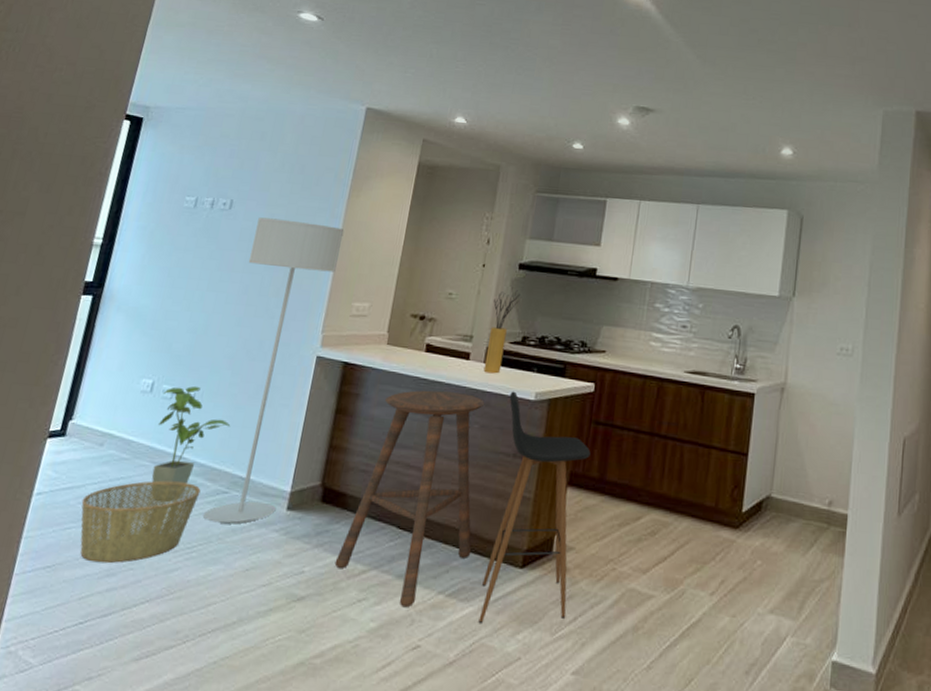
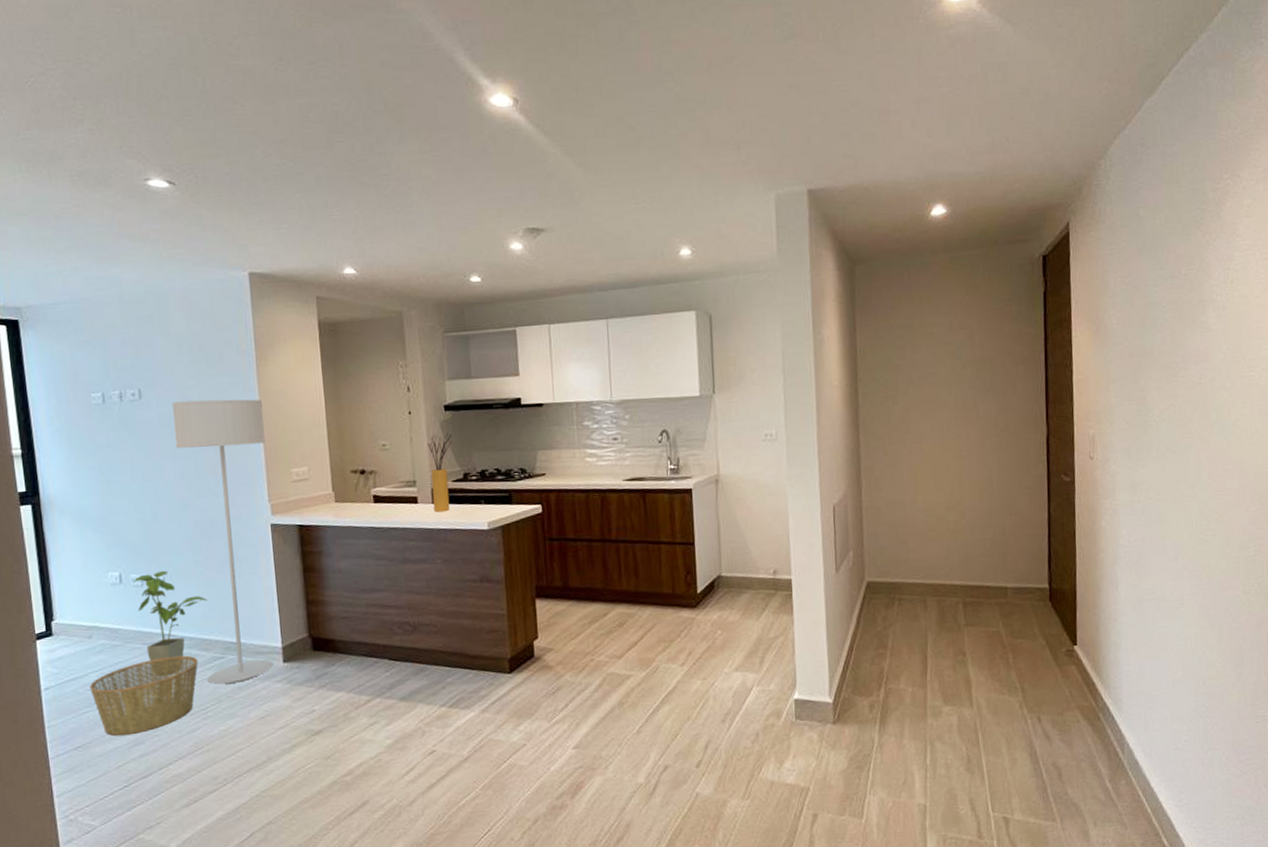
bar stool: present [334,390,485,608] -> none [340,534,462,723]
bar stool: present [478,391,591,624] -> none [464,524,558,725]

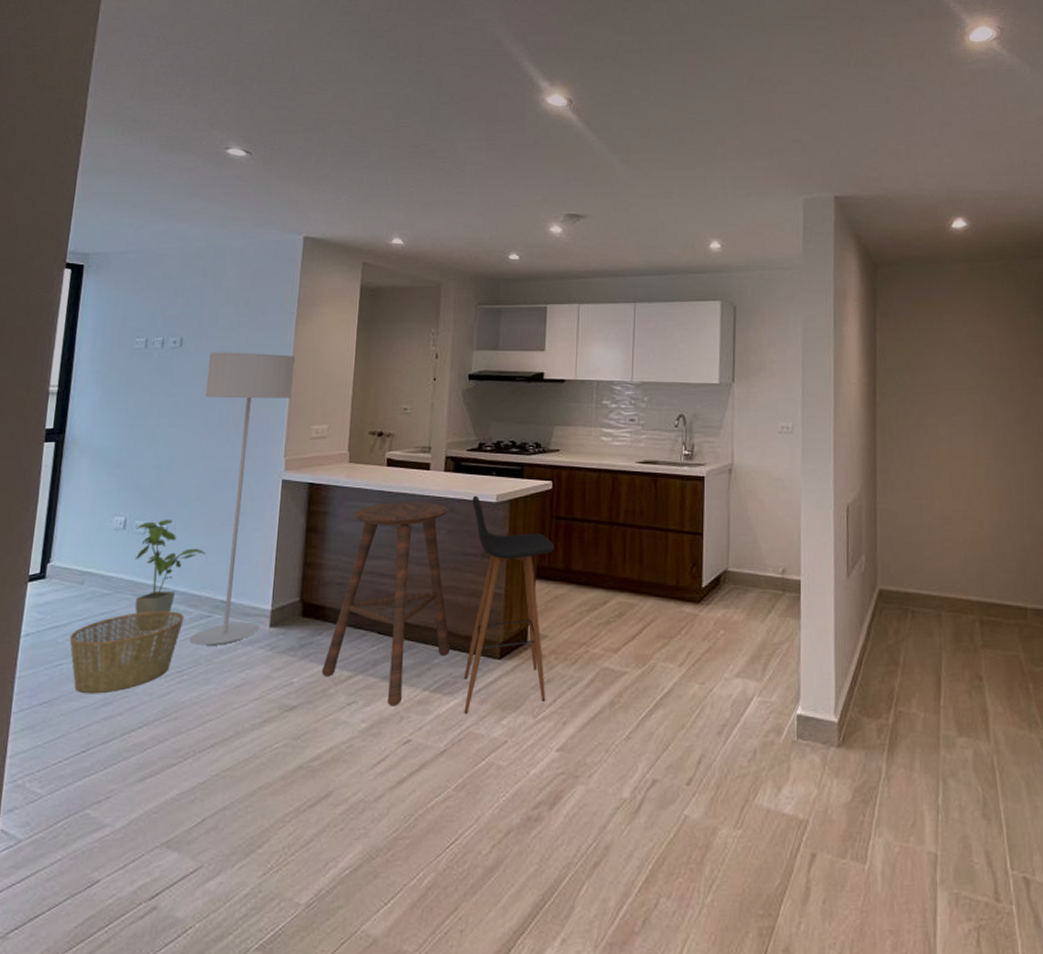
bar stool: none [340,534,462,723] -> present [321,502,451,706]
vase: present [428,431,452,513] -> none [445,400,472,481]
bar stool: none [464,524,558,725] -> present [464,495,554,715]

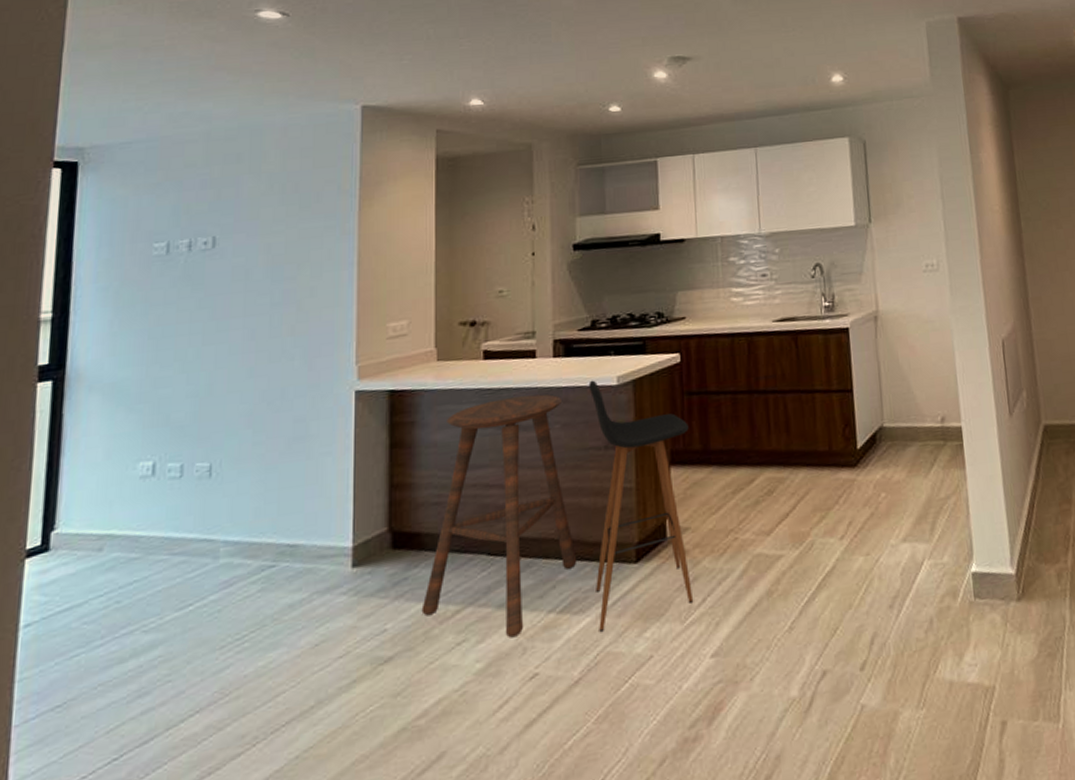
basket: present [69,611,184,694] -> none [87,566,240,686]
house plant: present [134,519,206,630] -> none [169,455,264,595]
floor lamp: present [190,352,294,645] -> none [248,244,360,603]

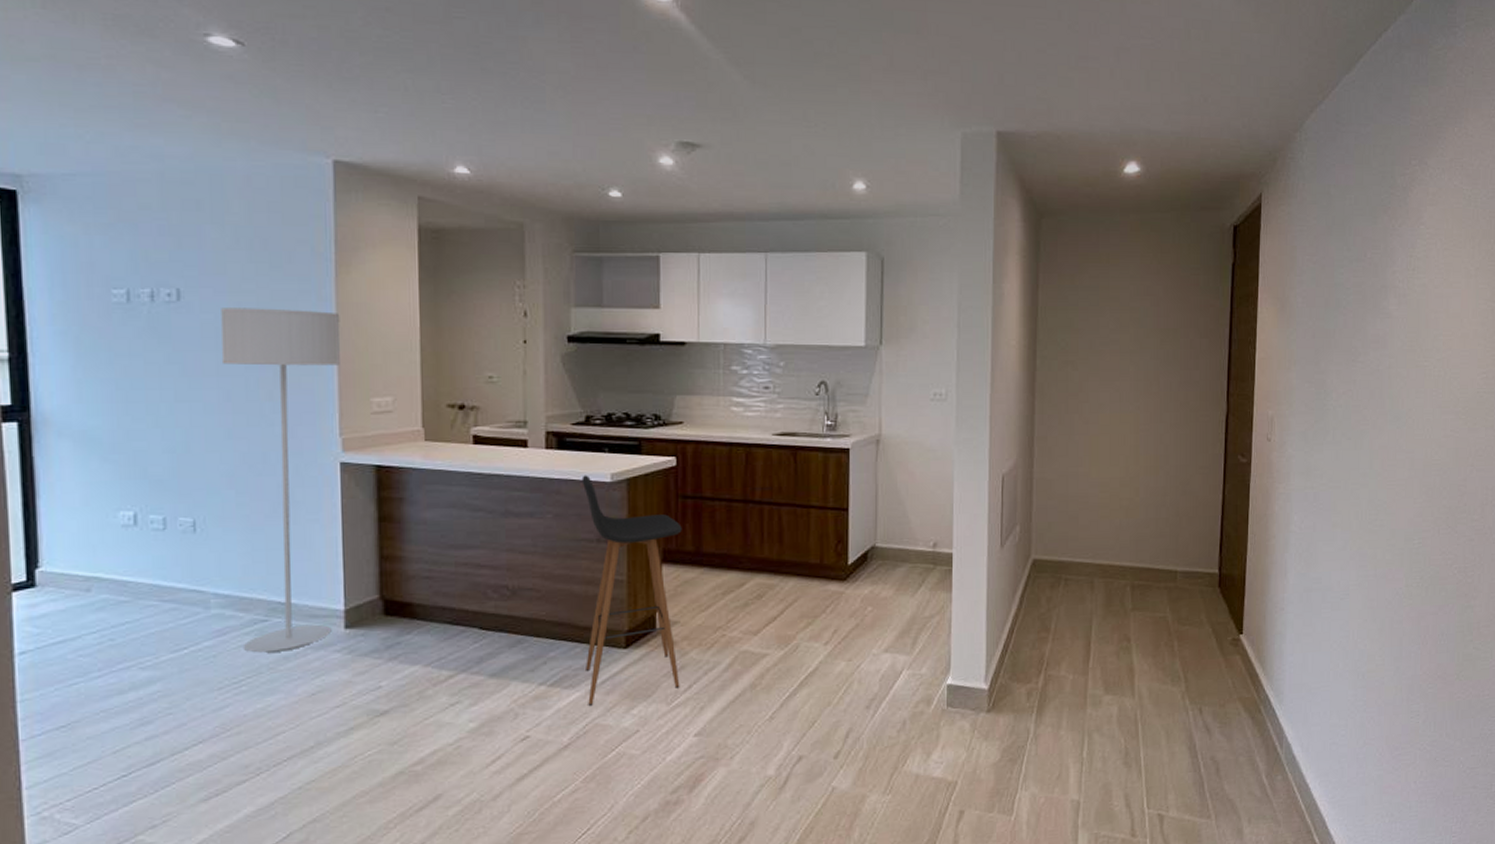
floor lamp: none [248,244,360,603] -> present [221,308,340,653]
bar stool: present [421,394,577,638] -> none [415,483,568,704]

